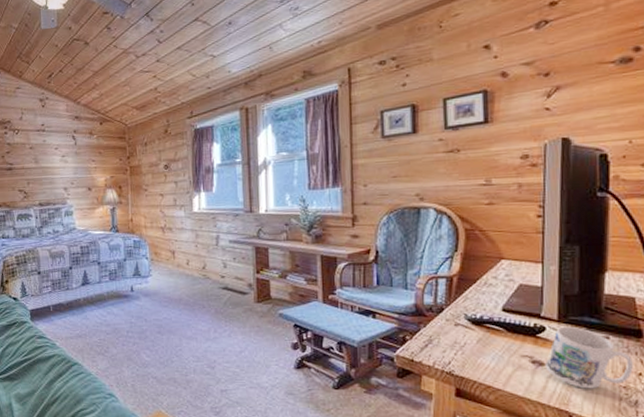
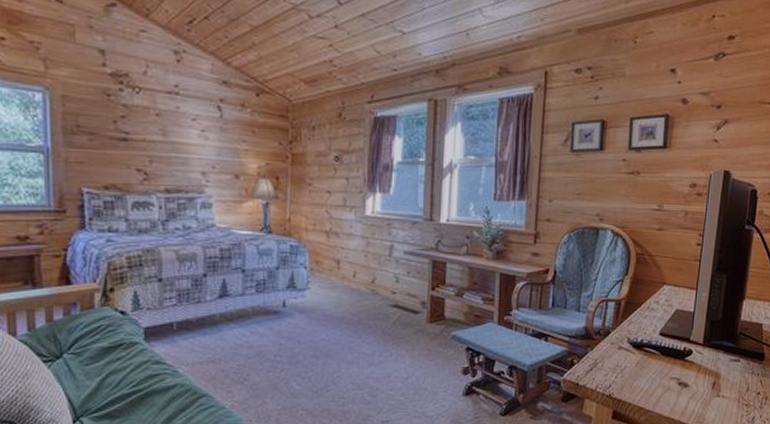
mug: present [544,326,633,389] -> none [688,350,755,408]

